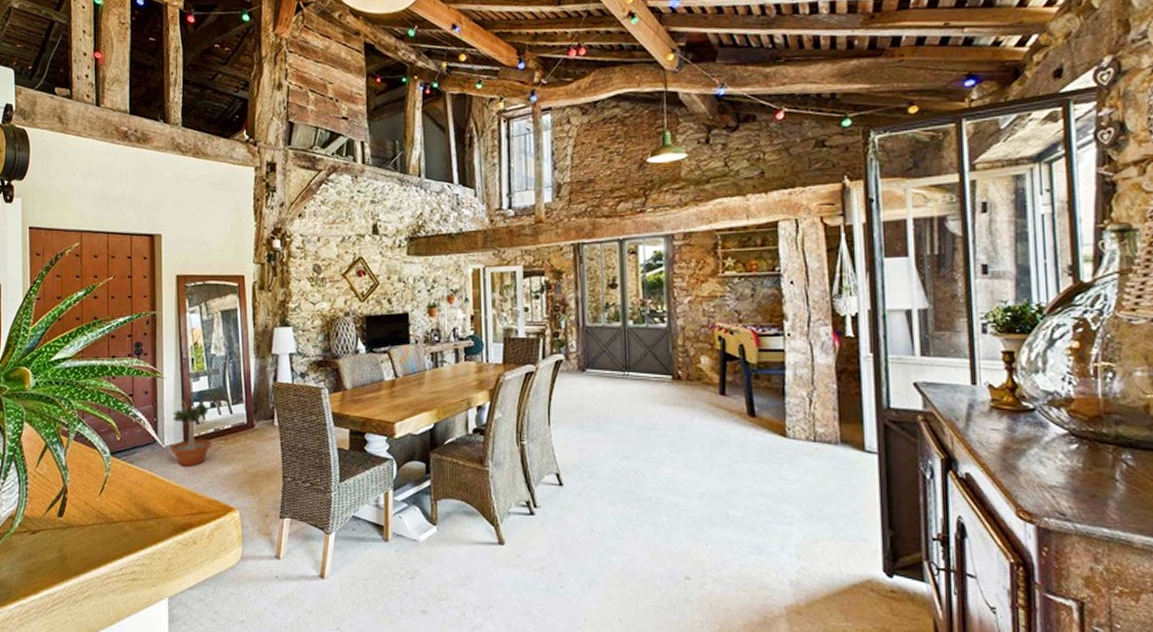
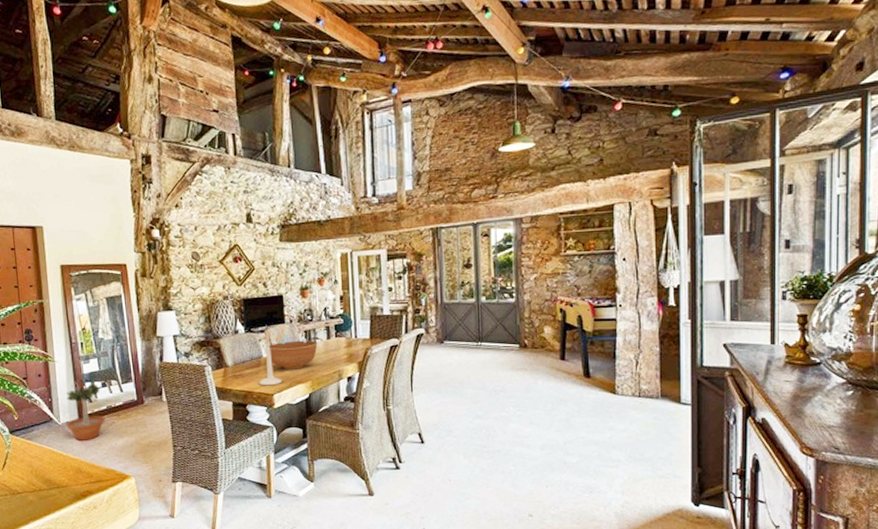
candlestick: none [379,350,406,413] -> present [259,329,283,386]
bowl: none [392,363,445,396] -> present [269,340,318,370]

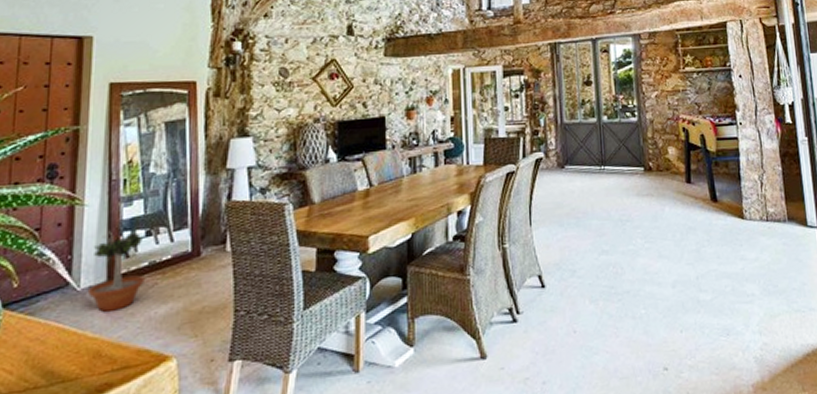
candlestick: present [259,329,283,386] -> none [351,157,381,226]
bowl: present [269,340,318,370] -> none [366,168,424,206]

